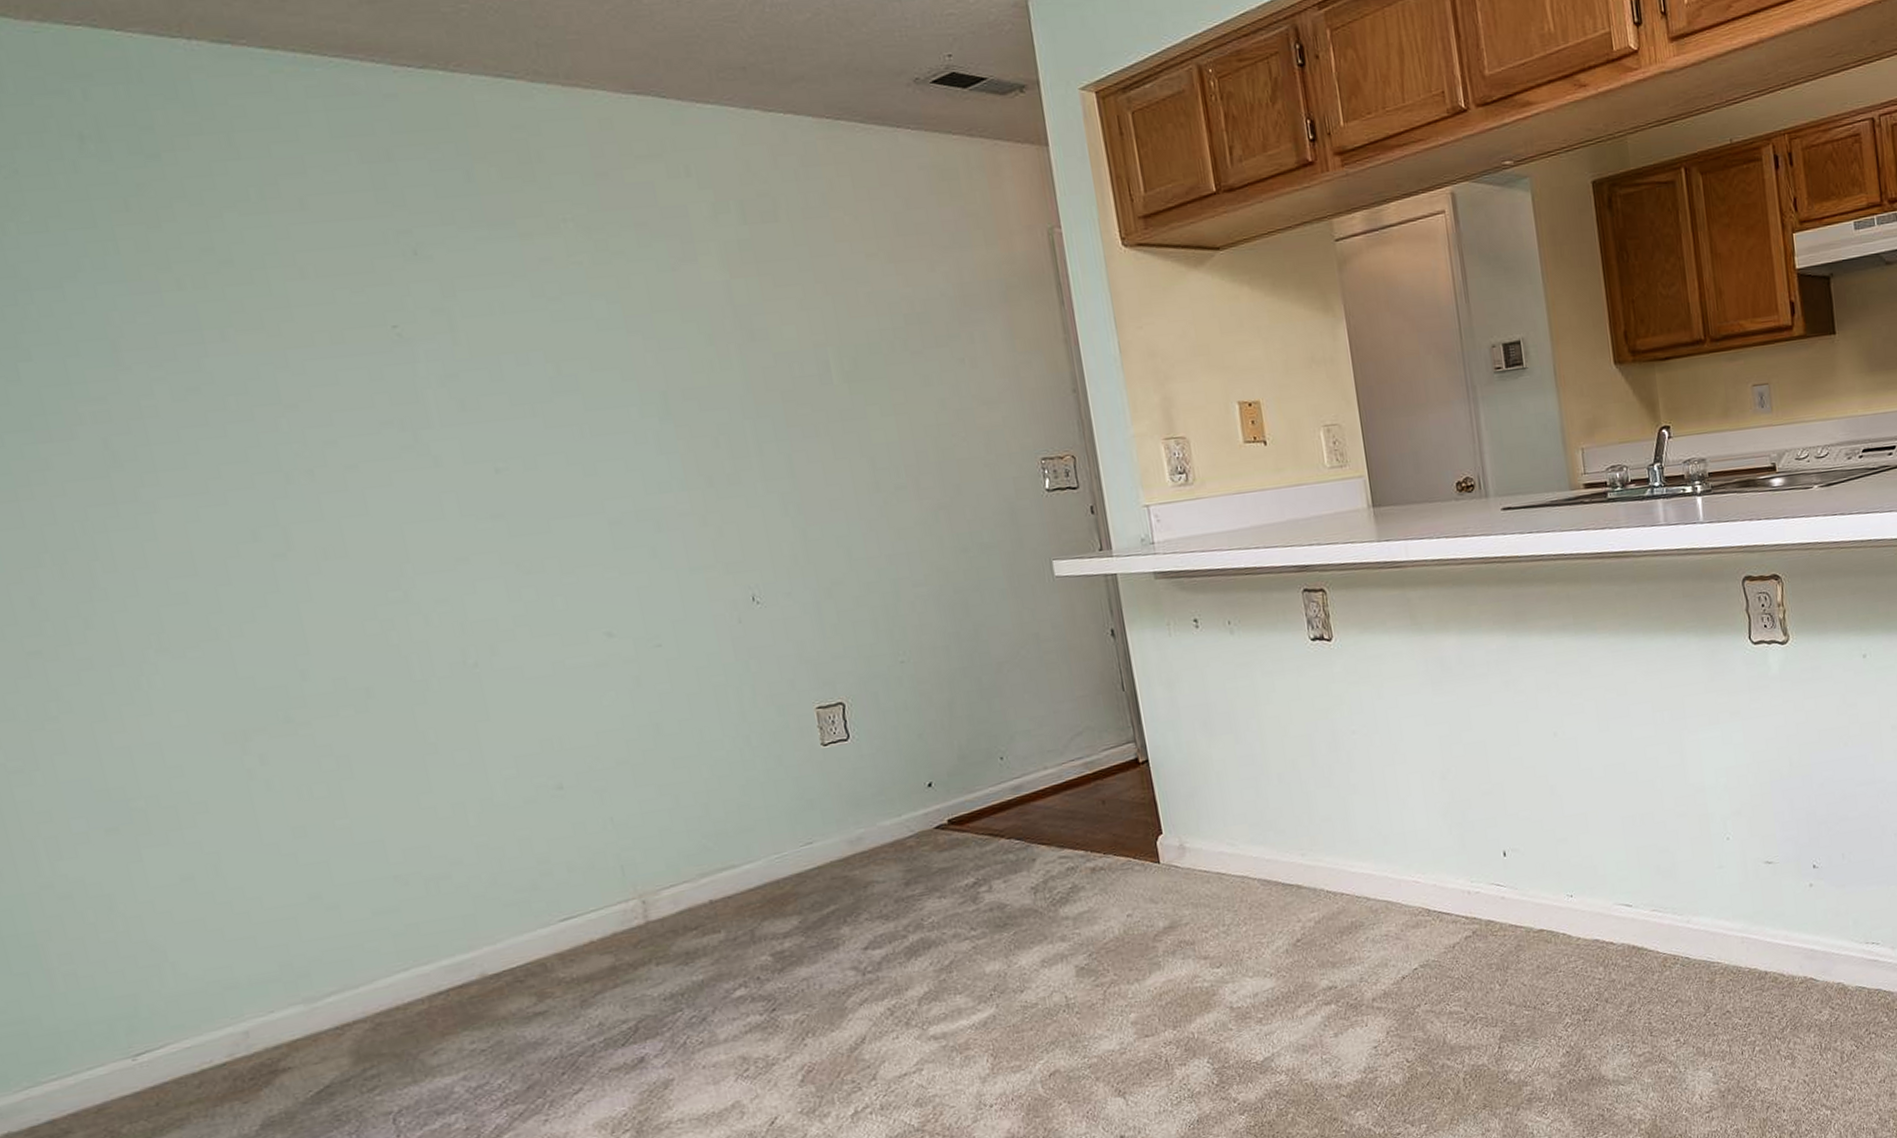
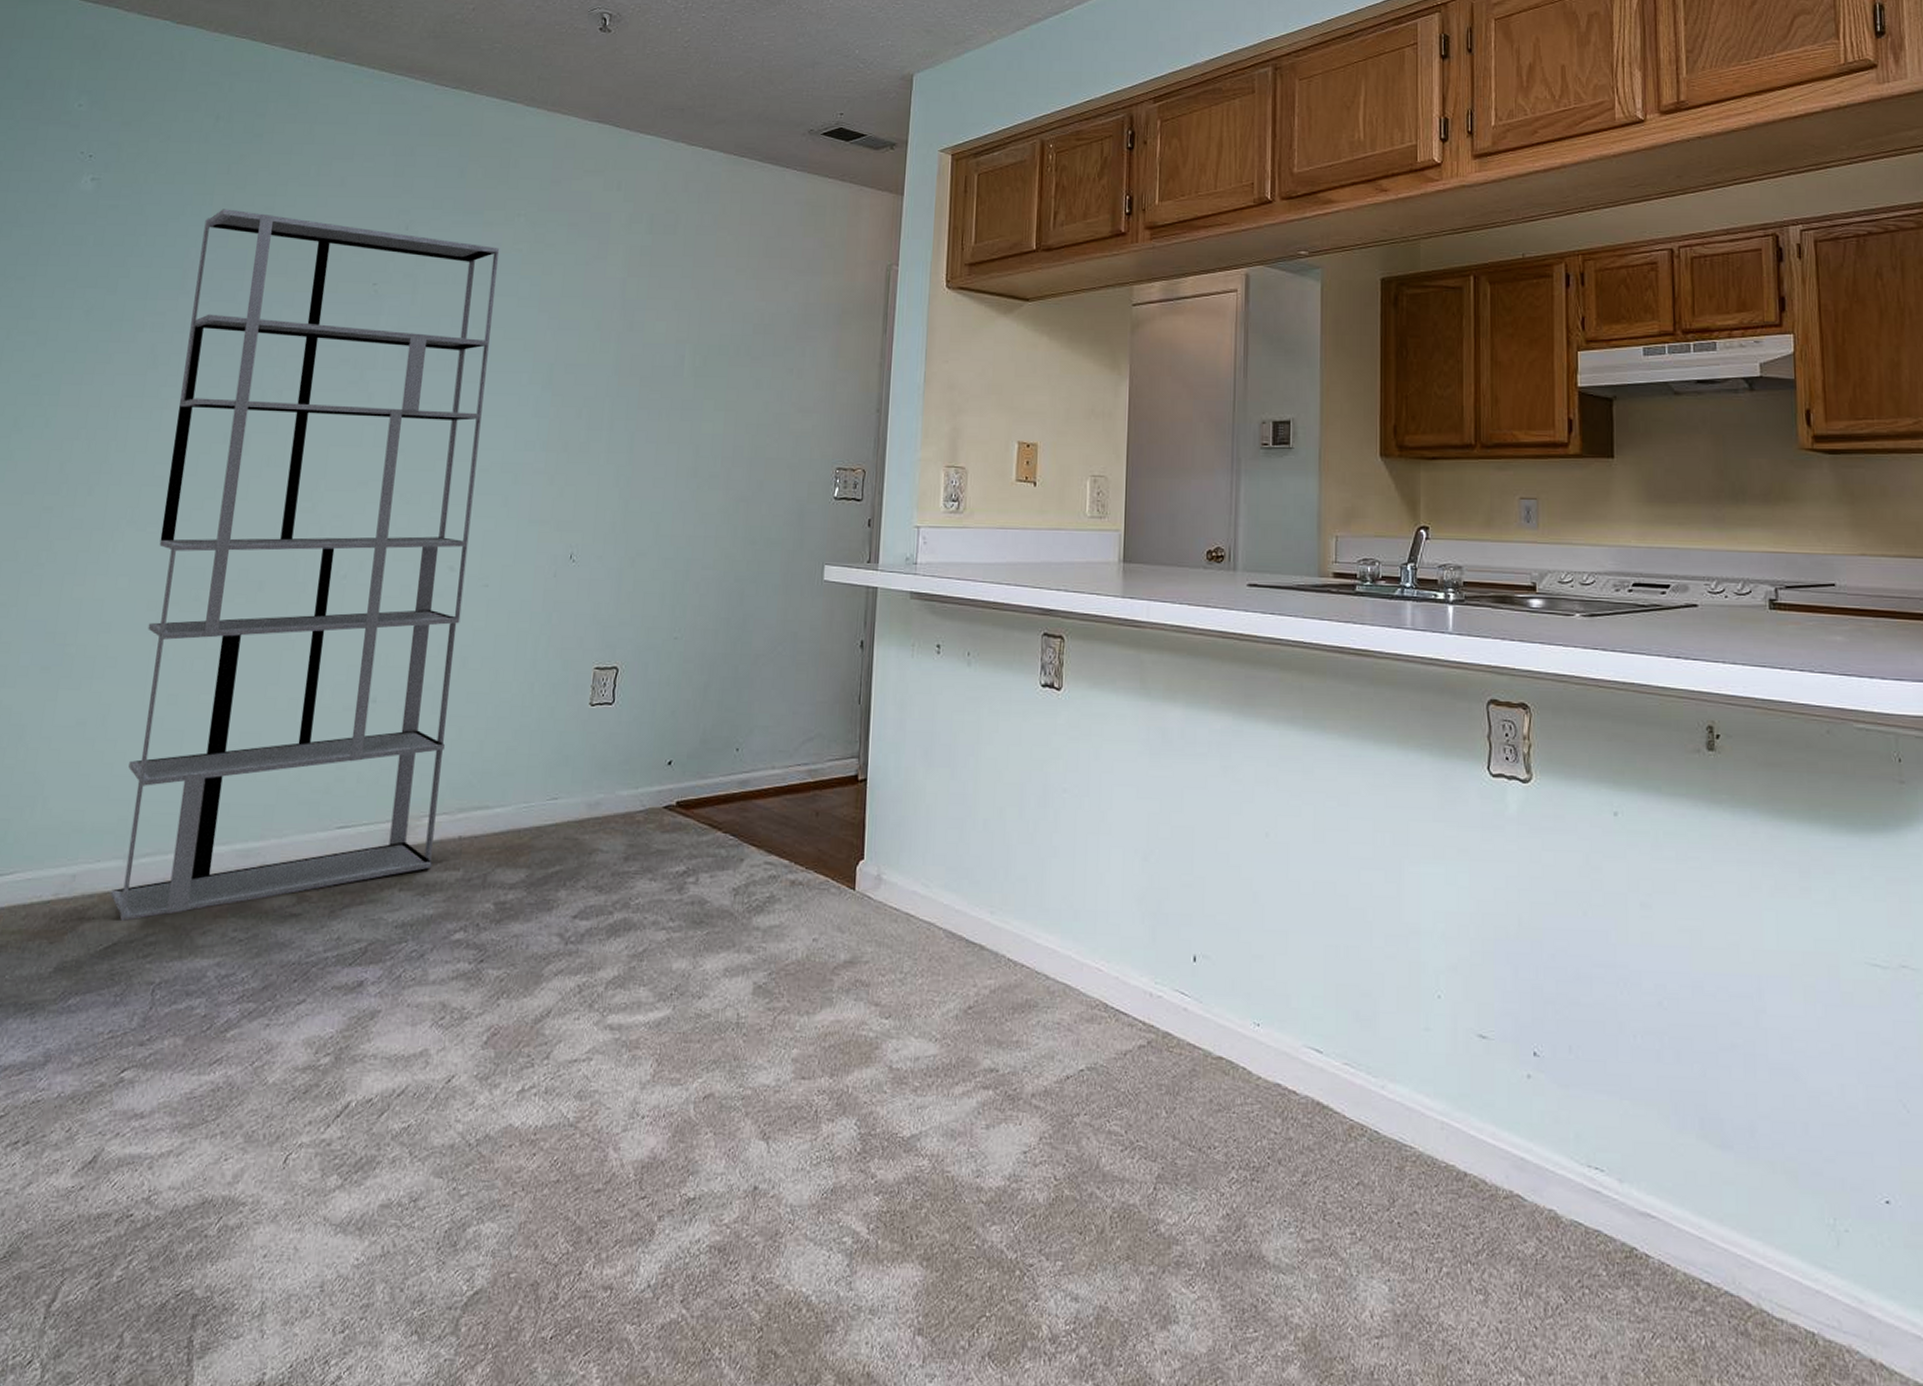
shelving unit: none [117,256,687,1063] -> present [110,209,500,921]

